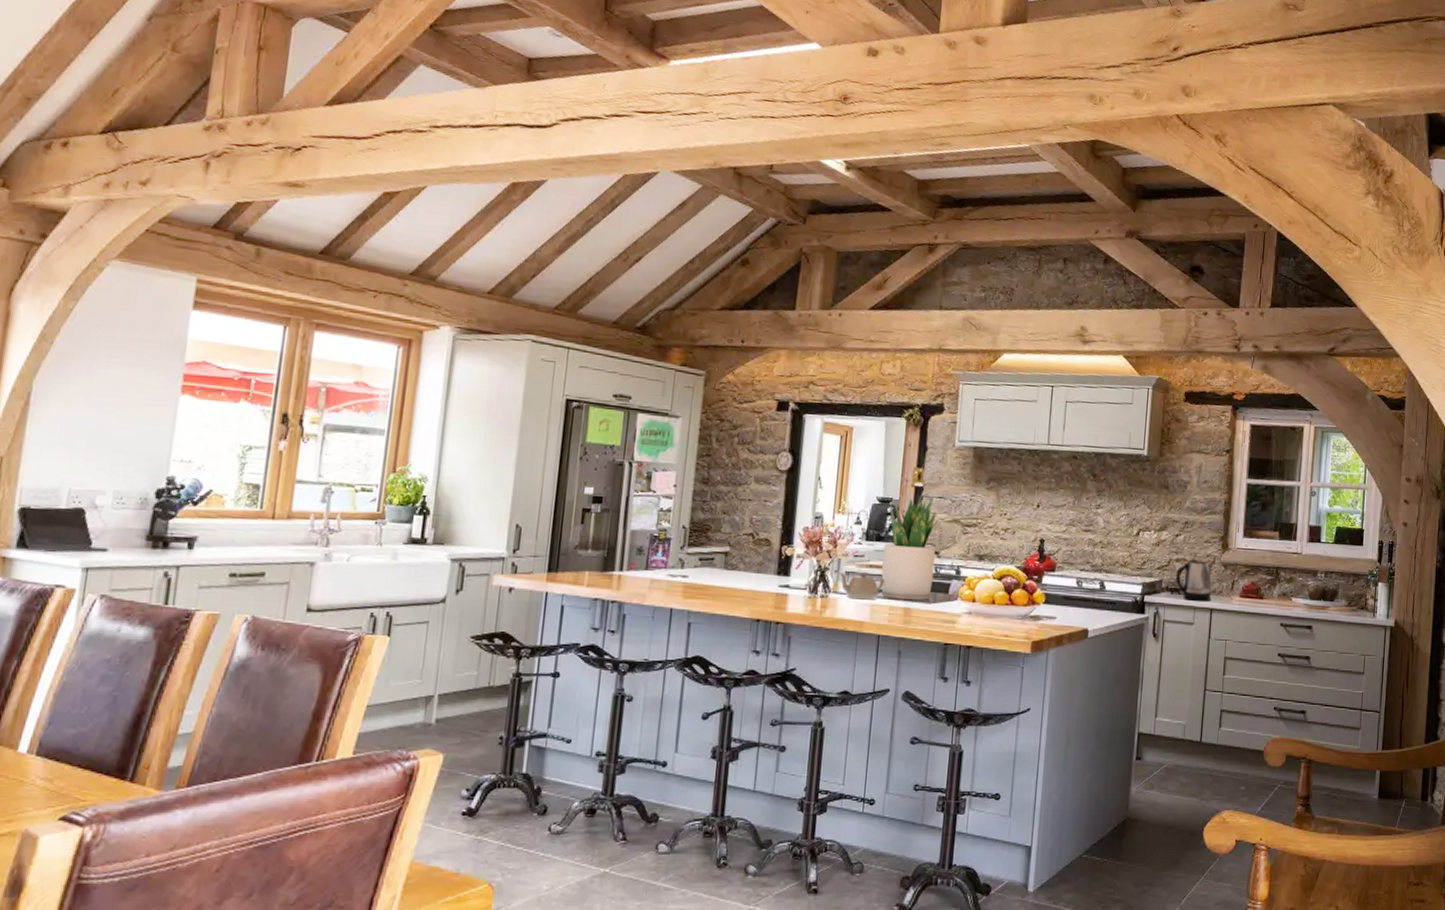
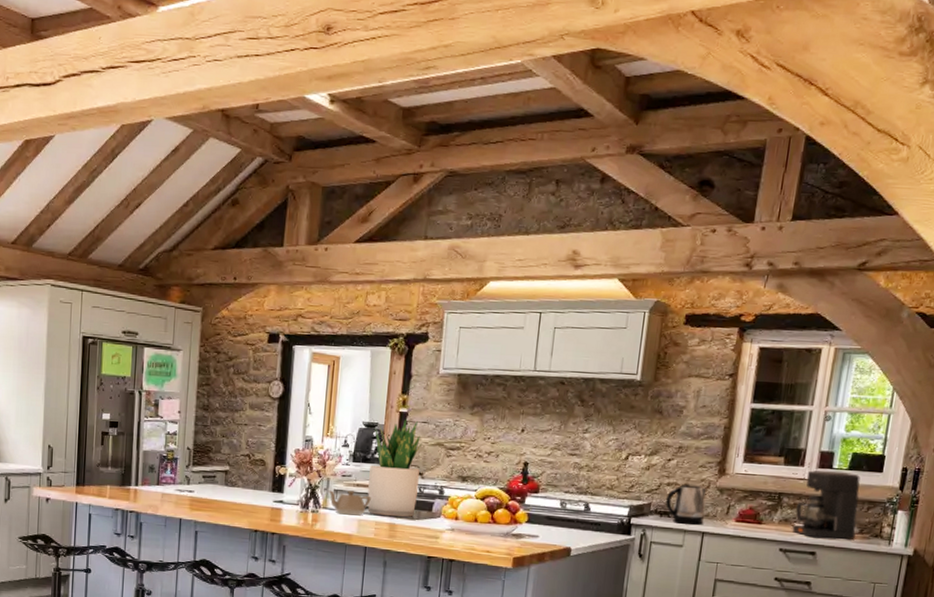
coffee maker: none [1290,544,1345,613] -> present [792,470,861,539]

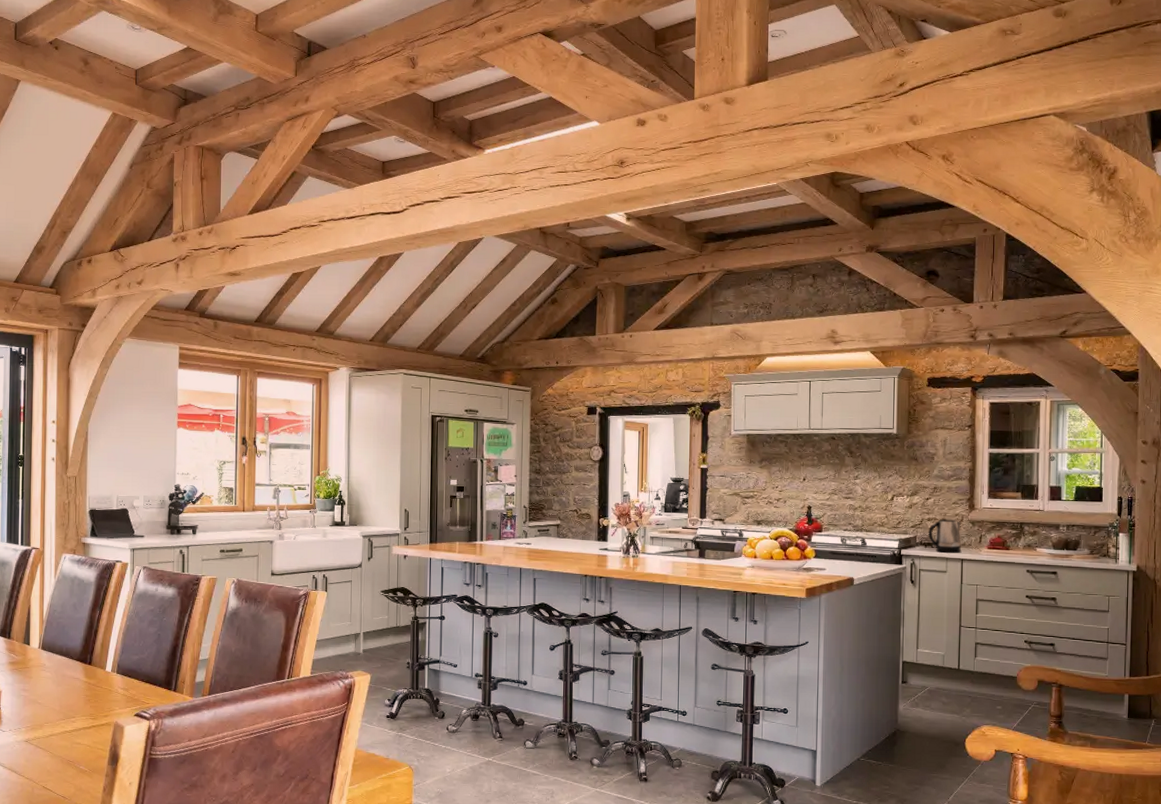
teapot: present [328,490,371,516] -> none [645,537,682,558]
planter: present [367,418,424,518] -> none [679,473,723,558]
coffee maker: present [792,470,861,539] -> none [1035,502,1087,560]

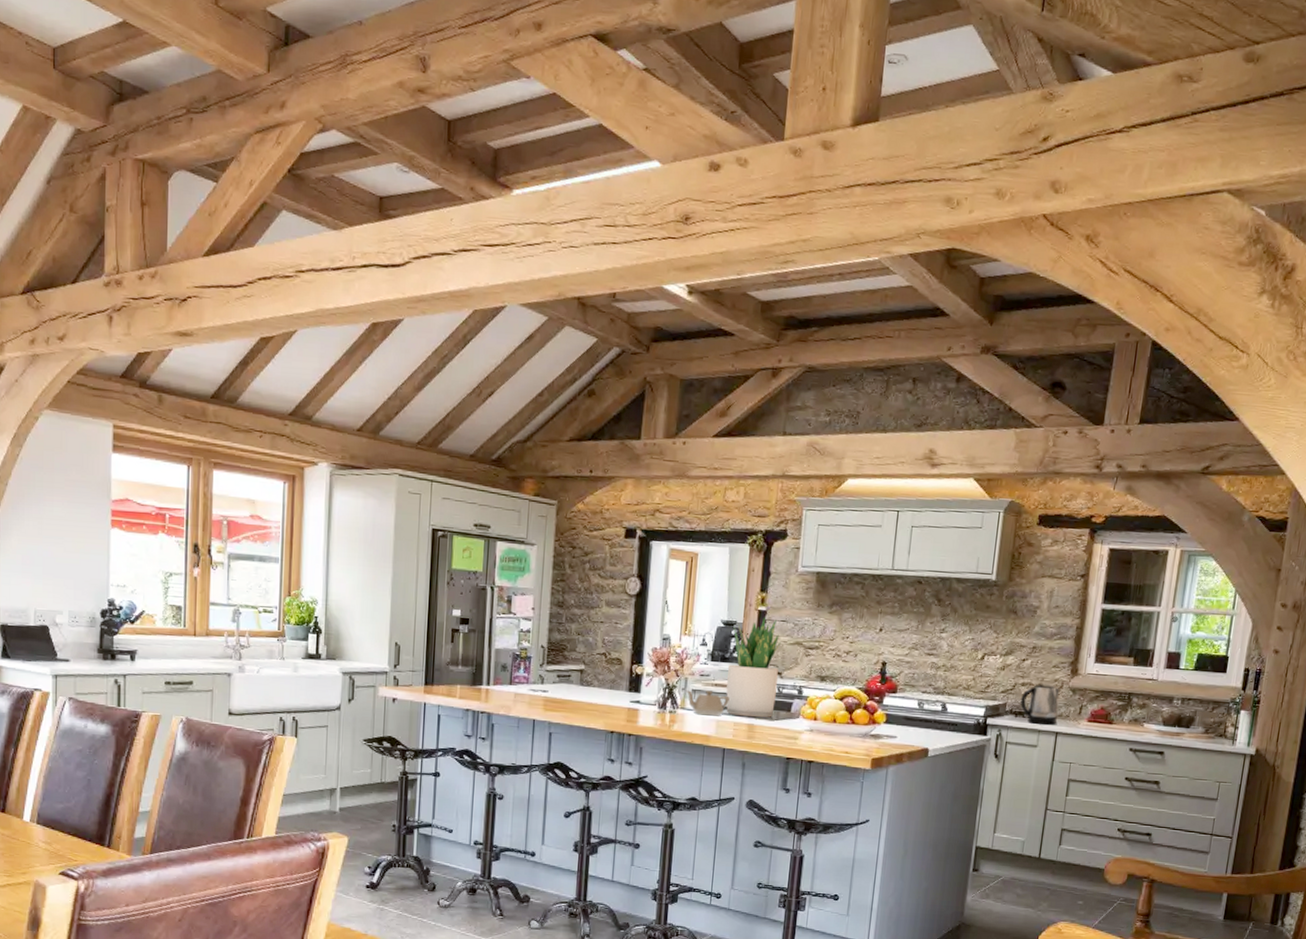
teapot: none [645,537,682,558] -> present [685,690,730,716]
planter: none [679,473,723,558] -> present [726,617,782,718]

